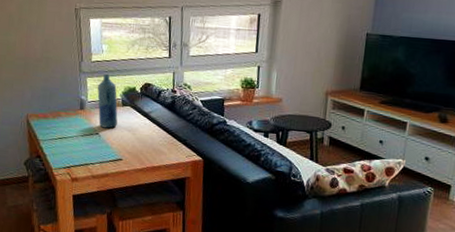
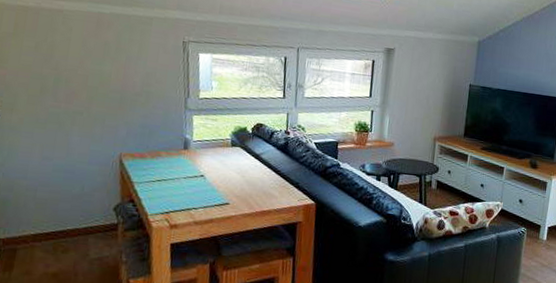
bottle: present [97,73,118,129] -> none [204,112,226,170]

